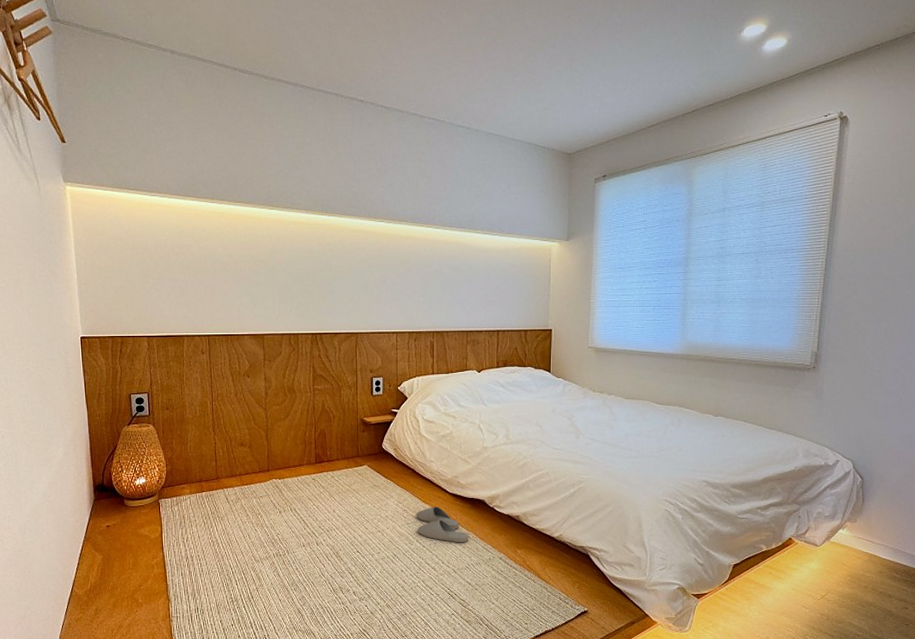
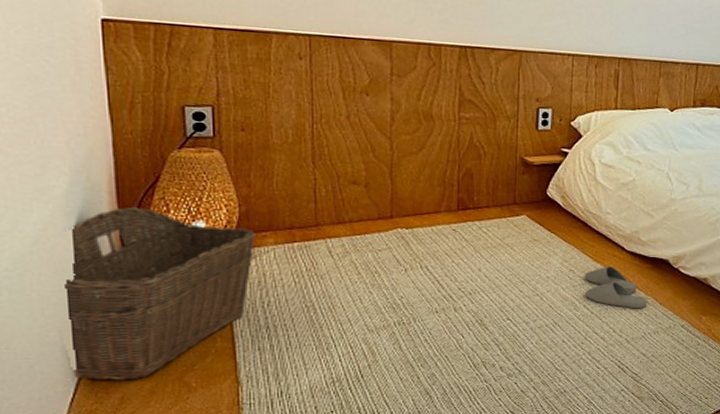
wicker basket: none [61,468,177,597] -> present [65,206,255,380]

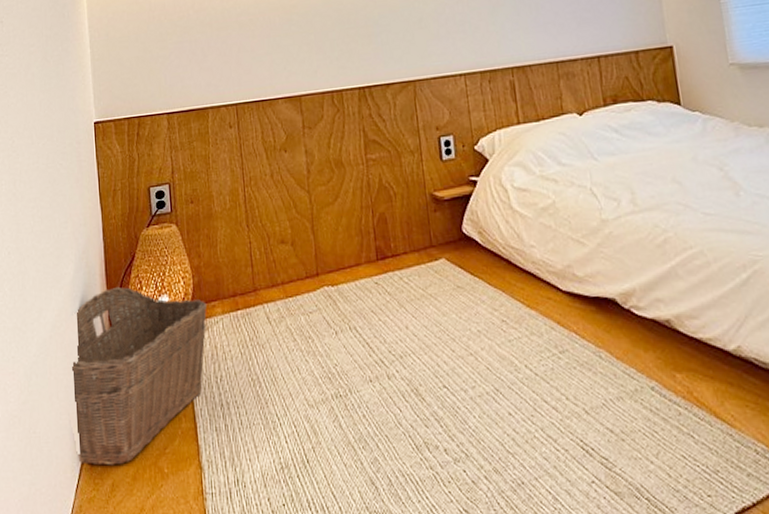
slippers: present [585,266,647,309] -> none [520,313,600,367]

